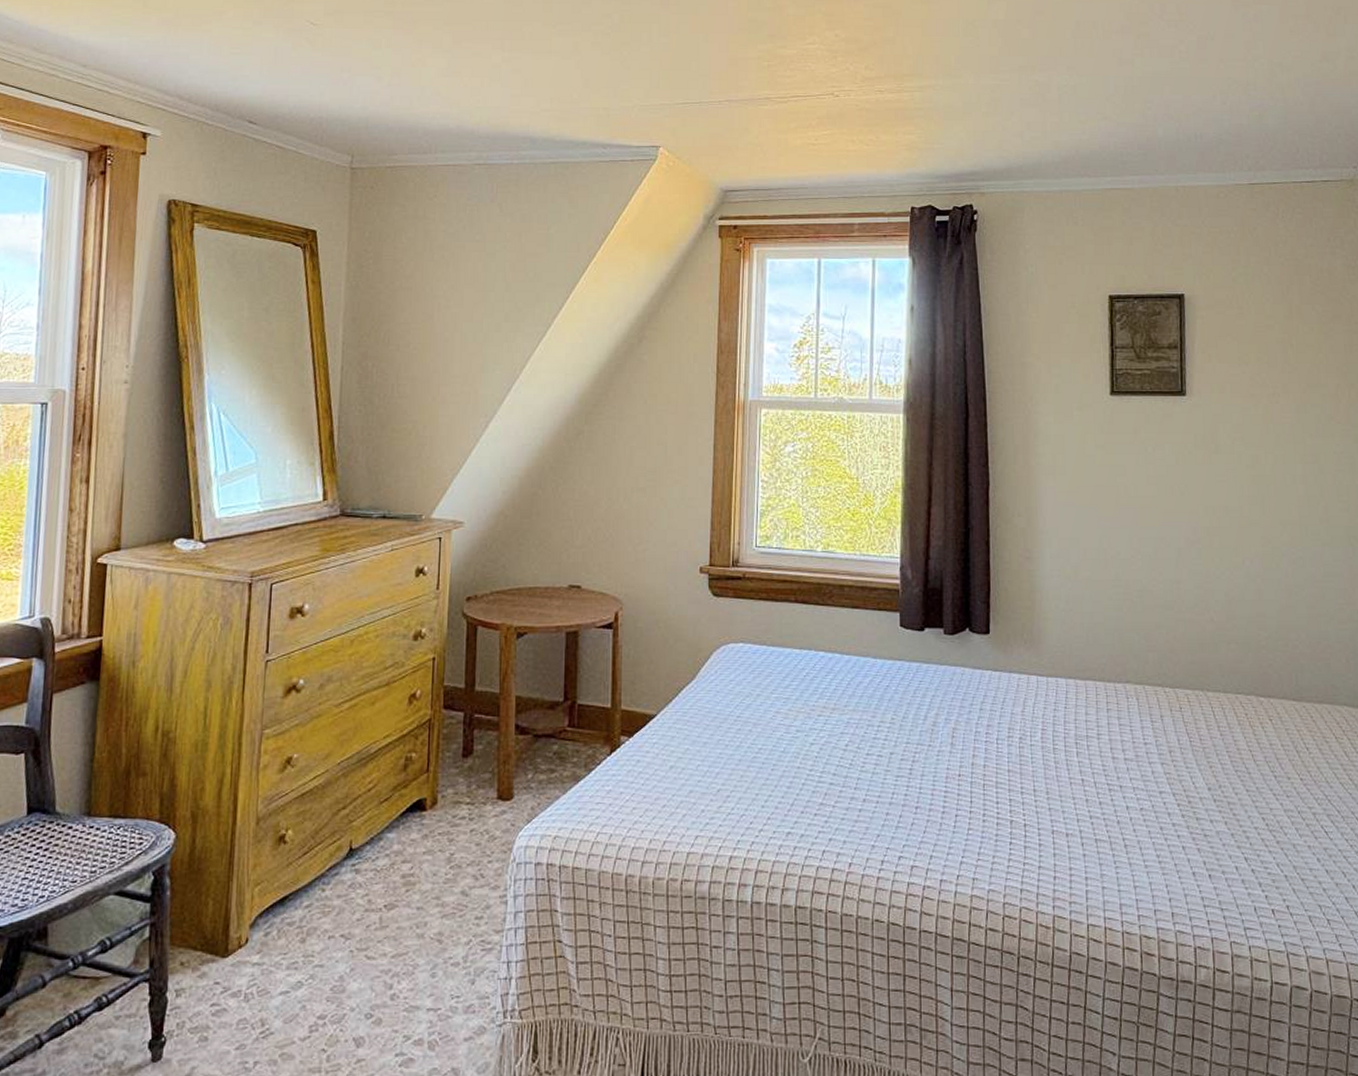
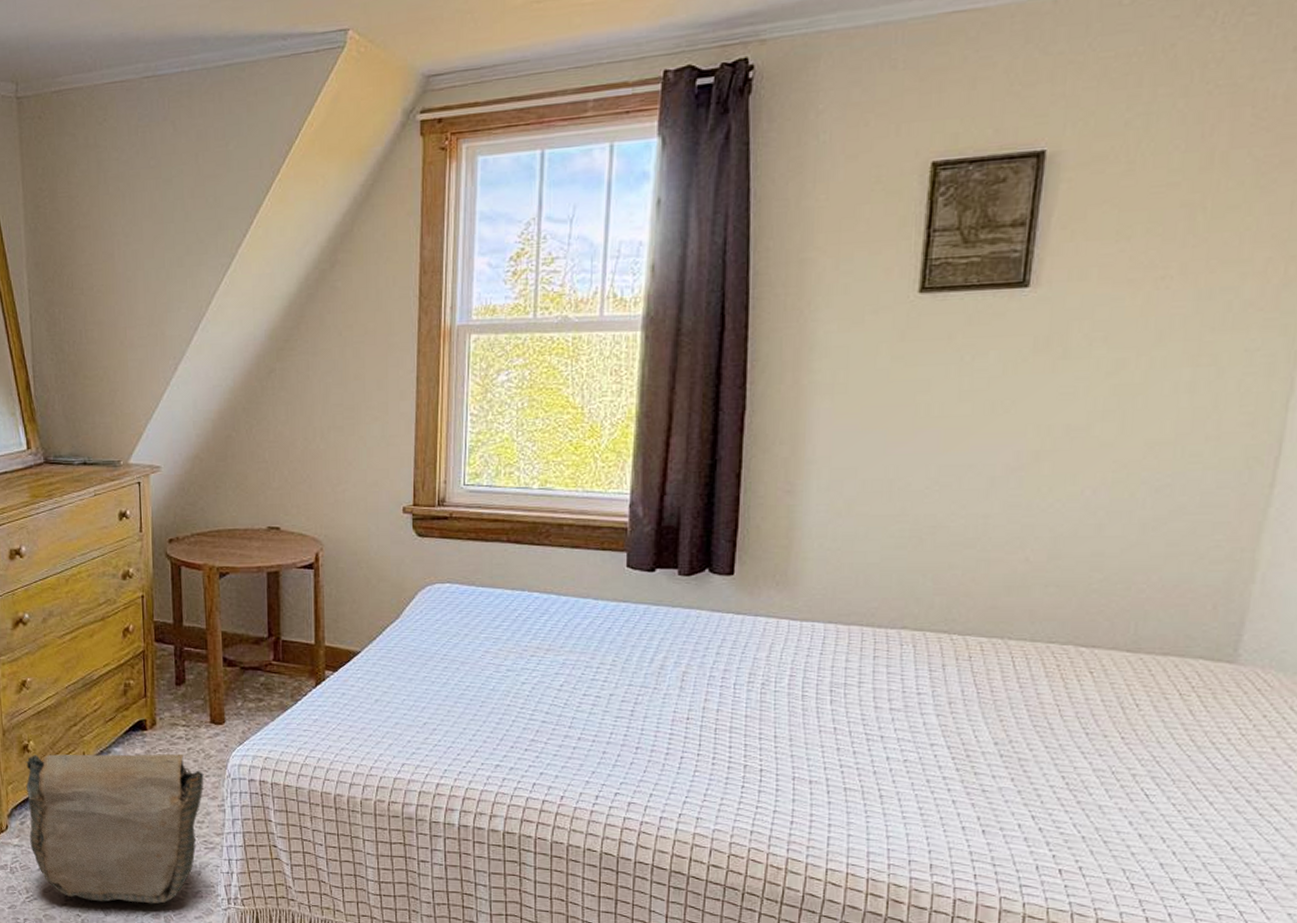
bag: none [273,836,486,1030] -> present [25,753,204,904]

